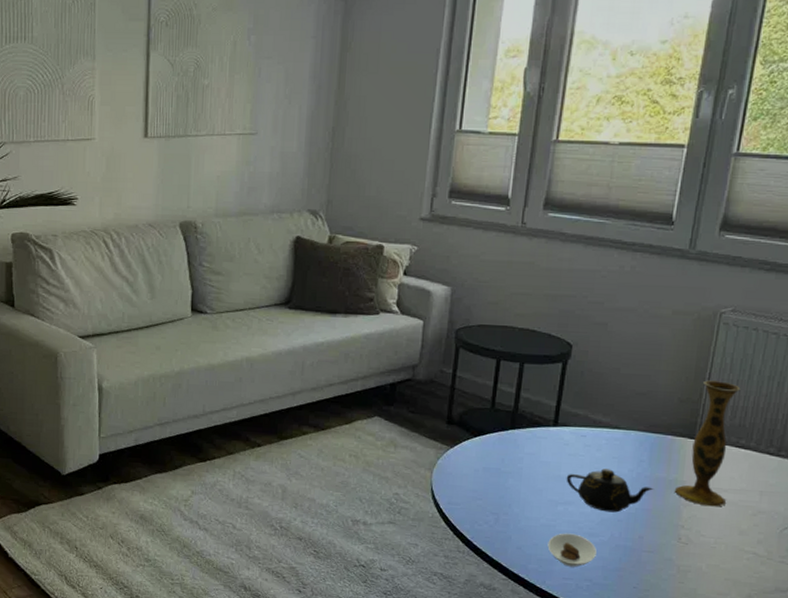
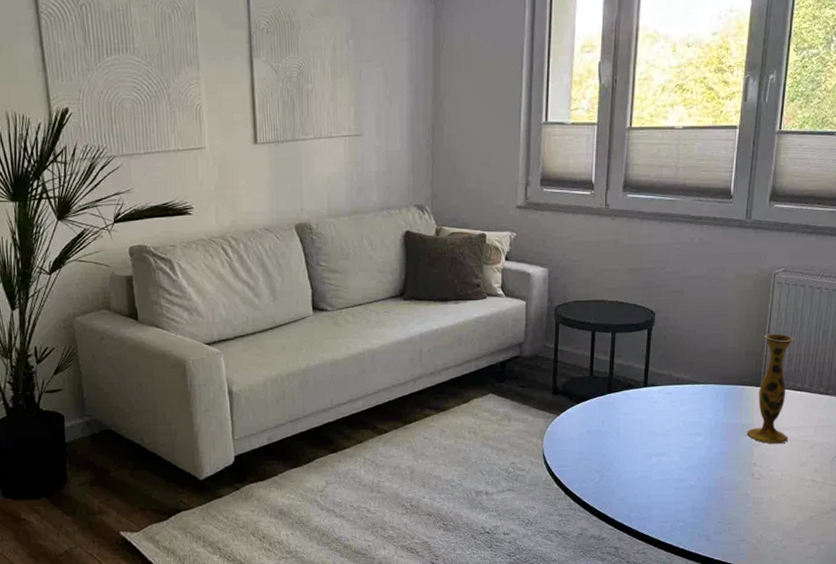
saucer: present [547,533,597,567] -> none [646,481,686,511]
teapot: present [566,469,654,513] -> none [657,420,730,459]

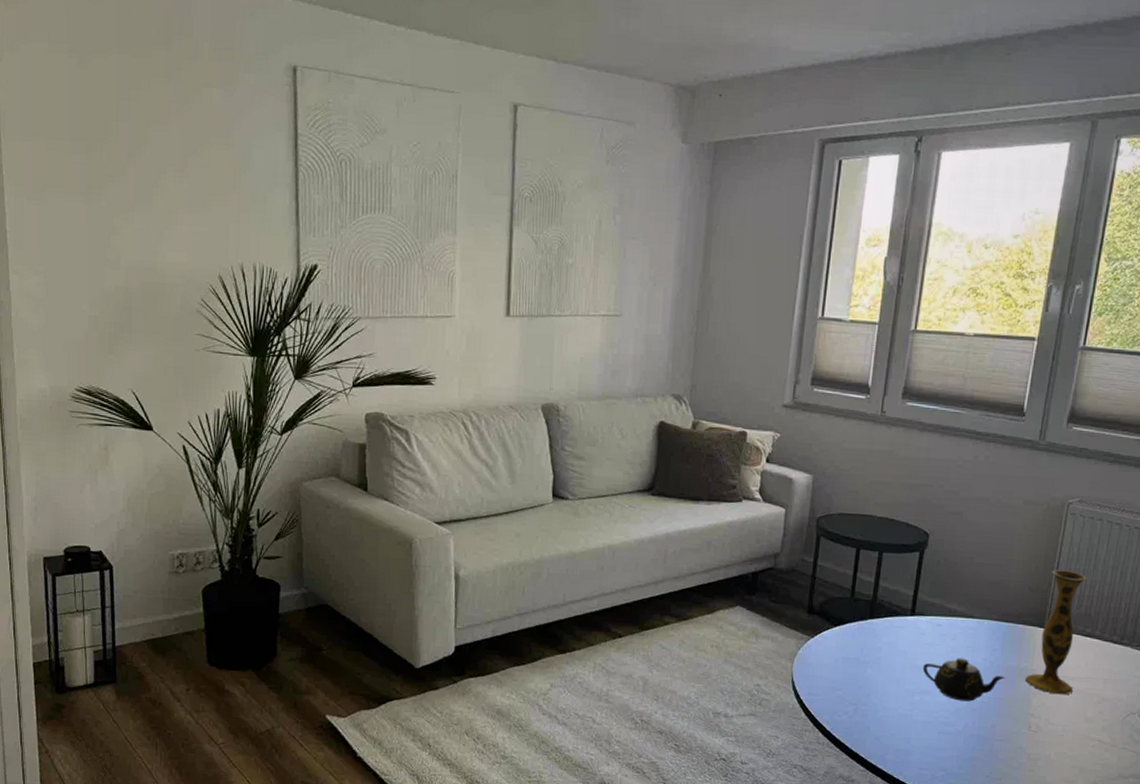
teapot: none [657,420,730,459] -> present [922,658,1006,702]

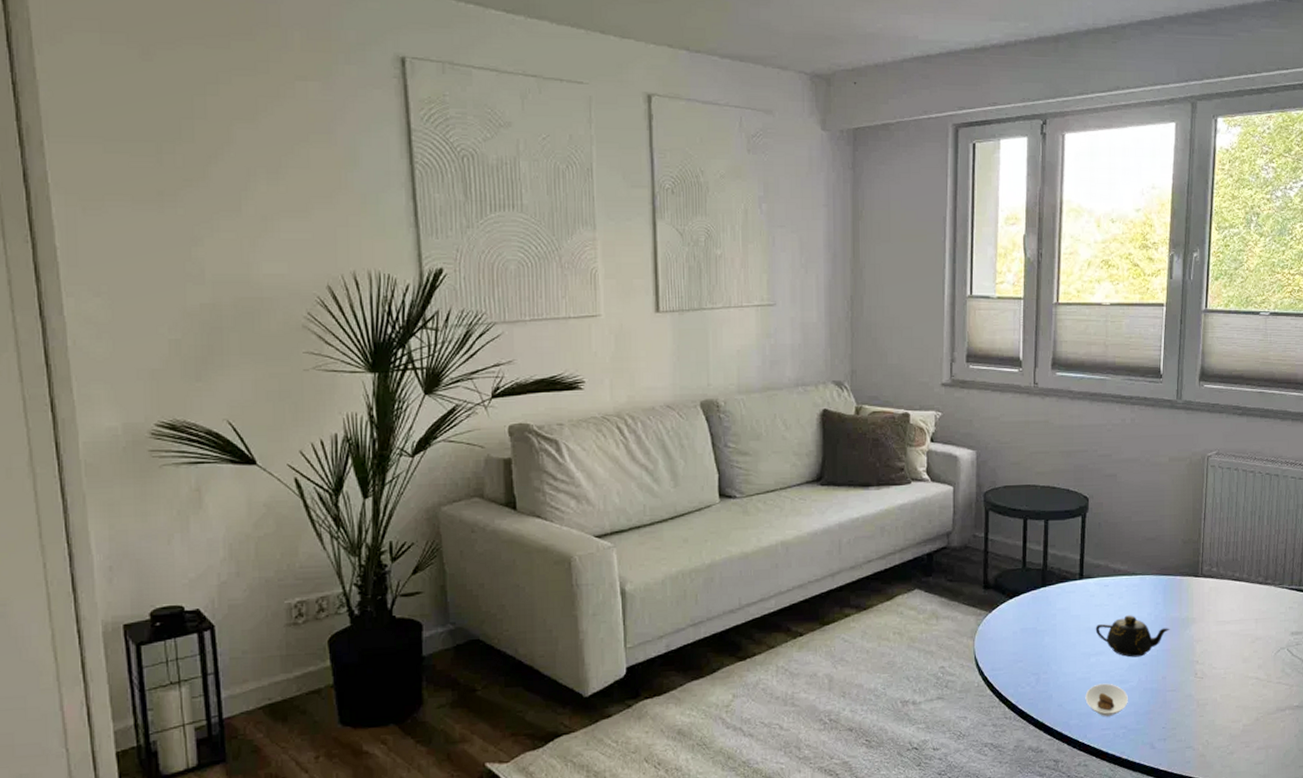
saucer: none [904,722,951,757] -> present [1085,683,1128,717]
vase: present [1024,570,1087,695] -> none [1187,520,1230,640]

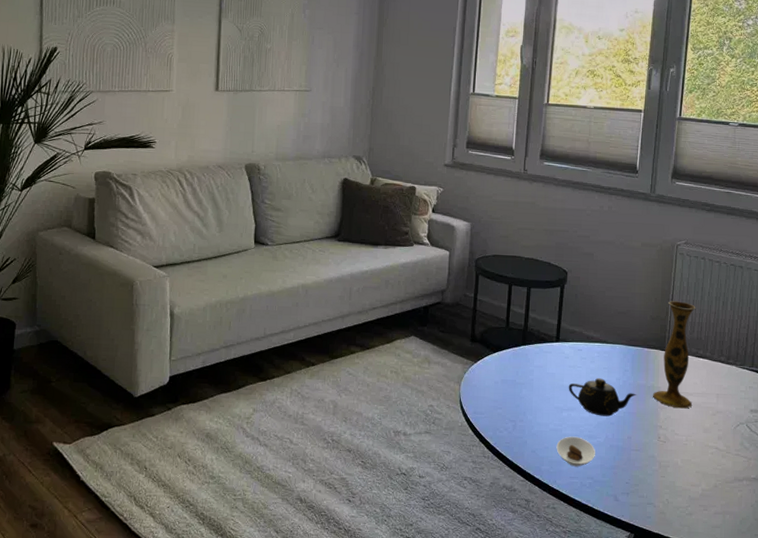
vase: none [1187,520,1230,640] -> present [652,301,696,409]

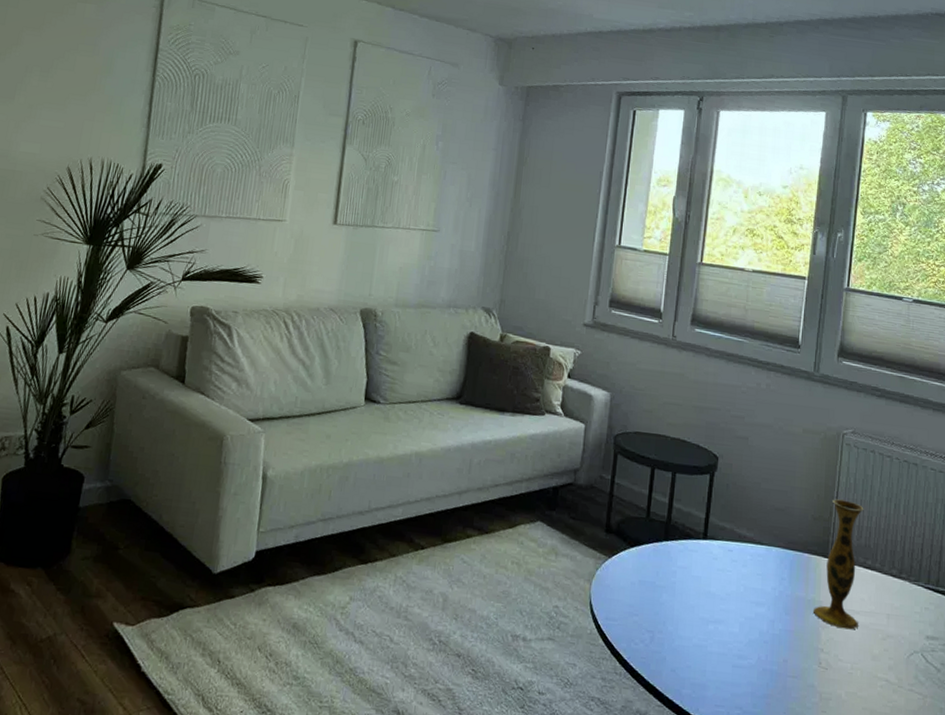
saucer: present [556,436,595,467] -> none [700,654,746,693]
teapot: present [568,378,637,417] -> none [715,586,795,633]

